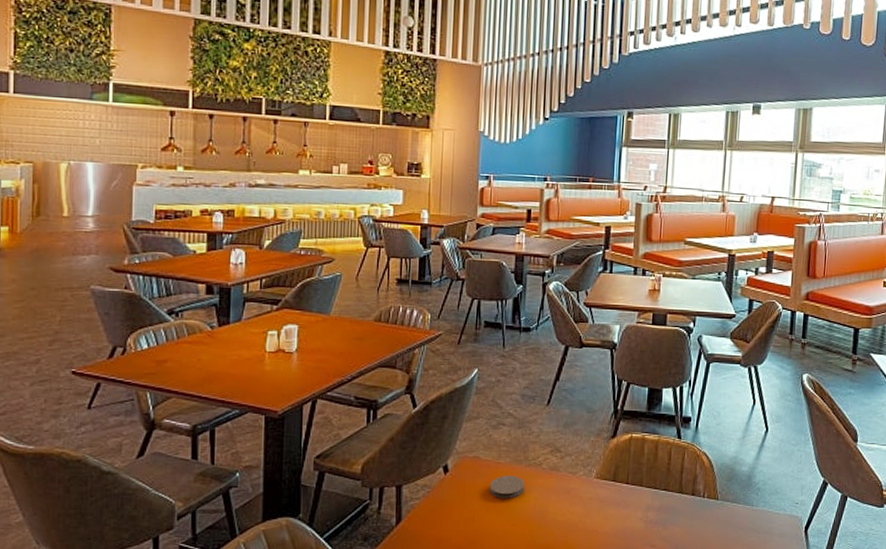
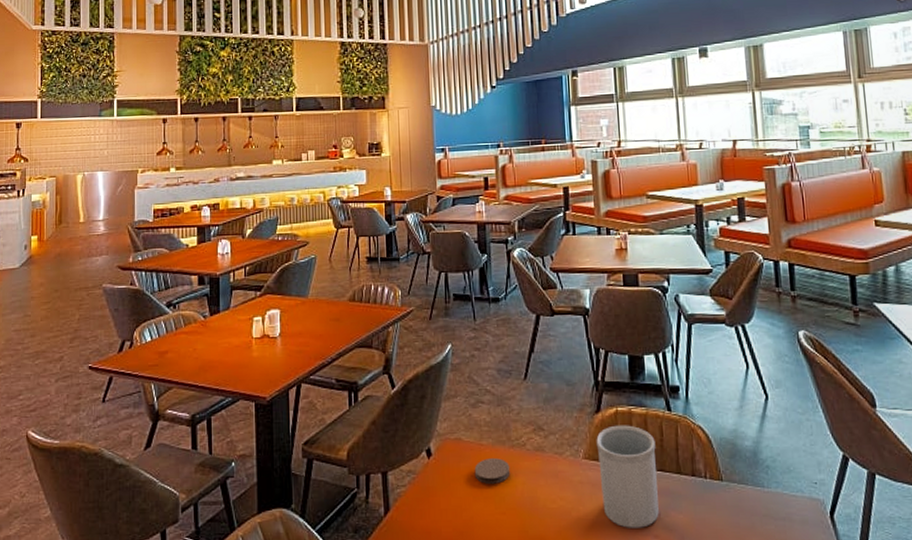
utensil holder: none [608,449,663,539] -> present [596,425,659,528]

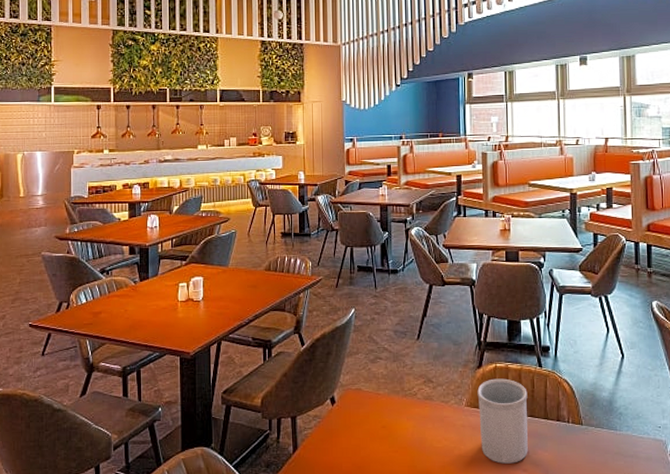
coaster: present [474,458,511,484] -> none [372,406,403,427]

